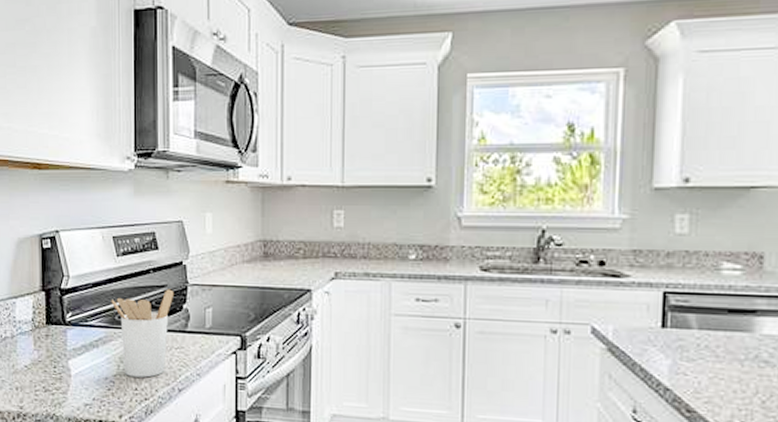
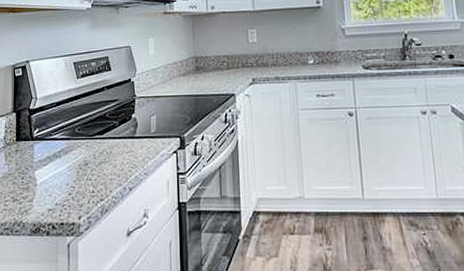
utensil holder: present [111,289,175,378] -> none [72,102,125,181]

